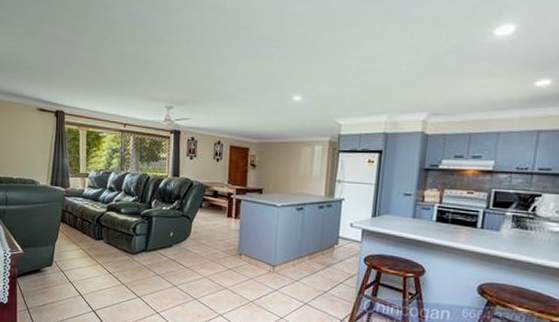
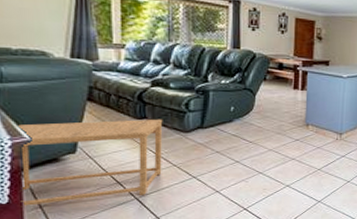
side table: none [14,239,115,309] -> present [15,119,163,206]

